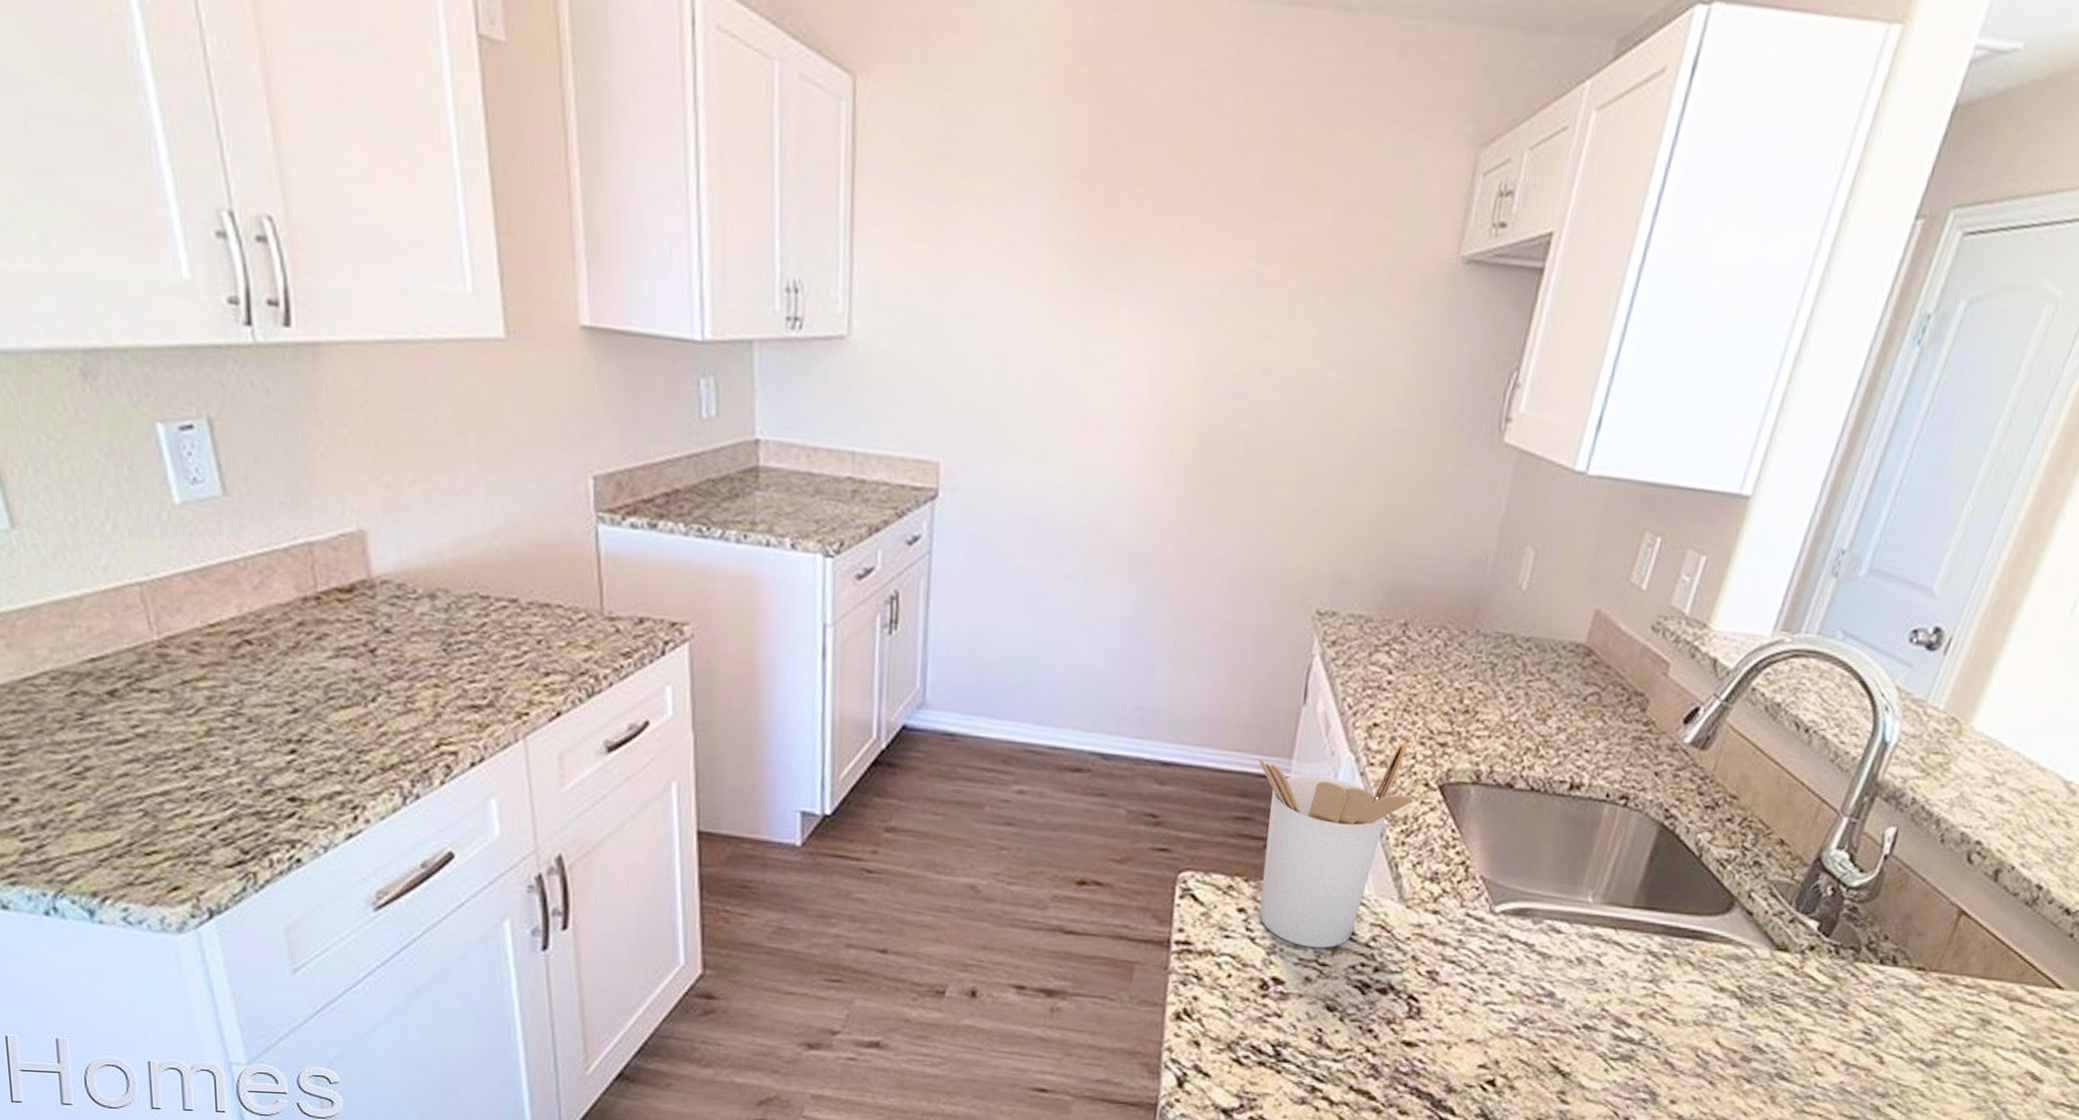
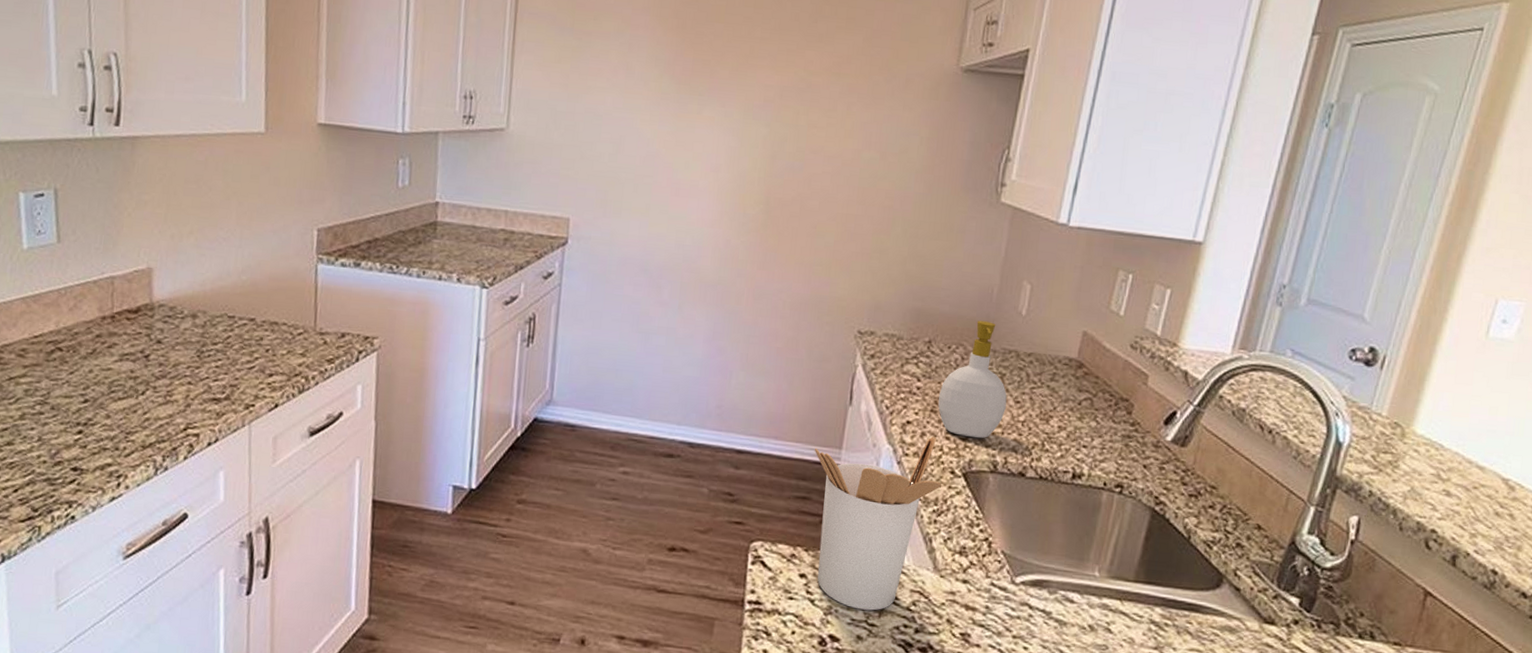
soap bottle: none [1412,597,1498,744] -> present [938,321,1007,439]

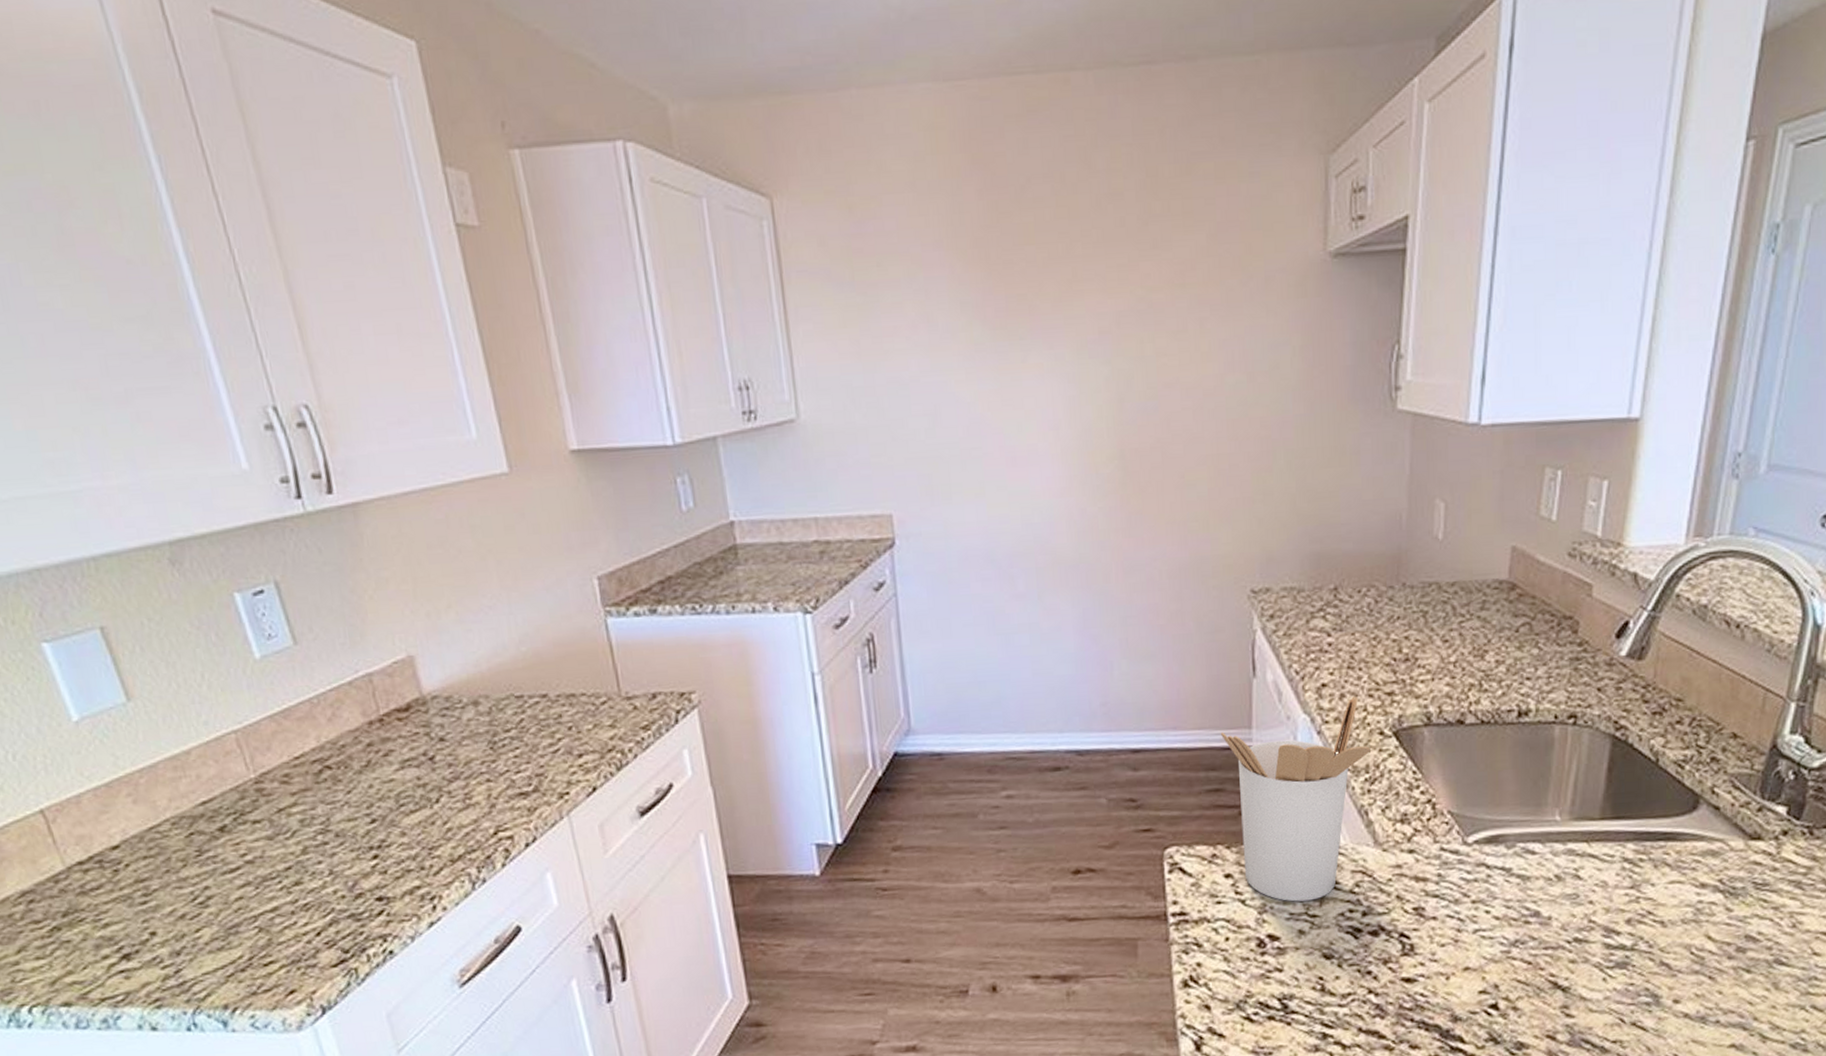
soap bottle: present [938,321,1007,439] -> none [1353,553,1433,691]

